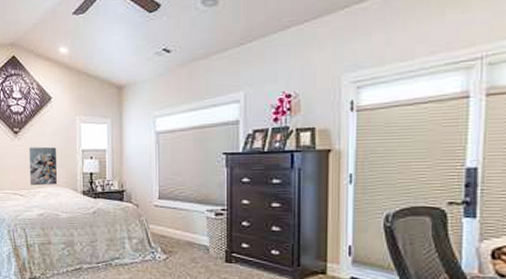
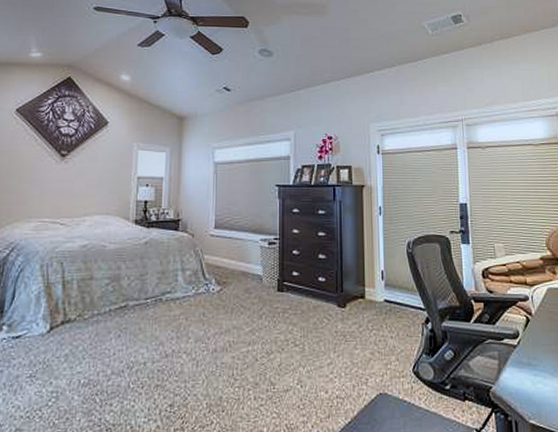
wall art: present [28,146,57,186] -> none [74,172,108,214]

